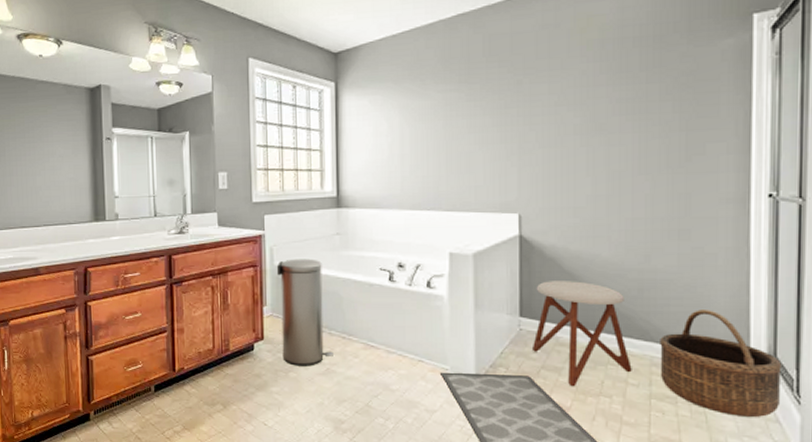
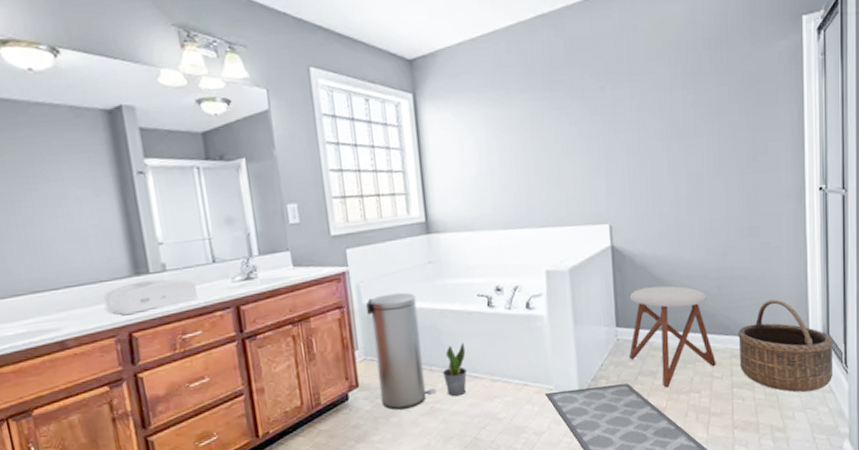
tissue dispenser: none [69,226,140,253] -> present [103,279,199,316]
potted plant: none [341,311,365,362] -> present [443,342,468,397]

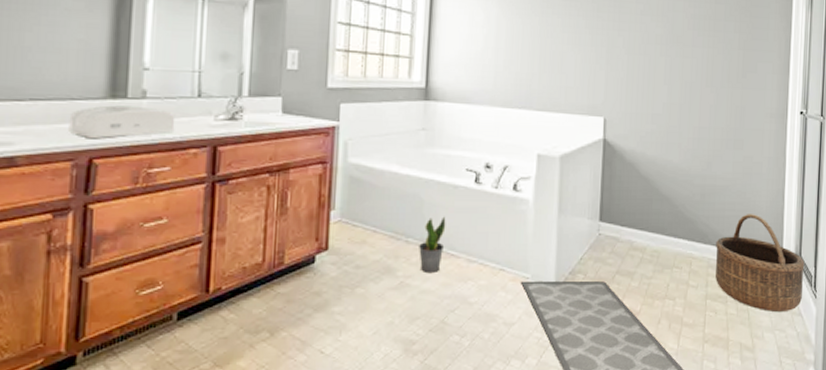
pedal bin: present [365,292,436,410] -> none [349,155,409,280]
stool: present [629,285,716,388] -> none [609,185,693,291]

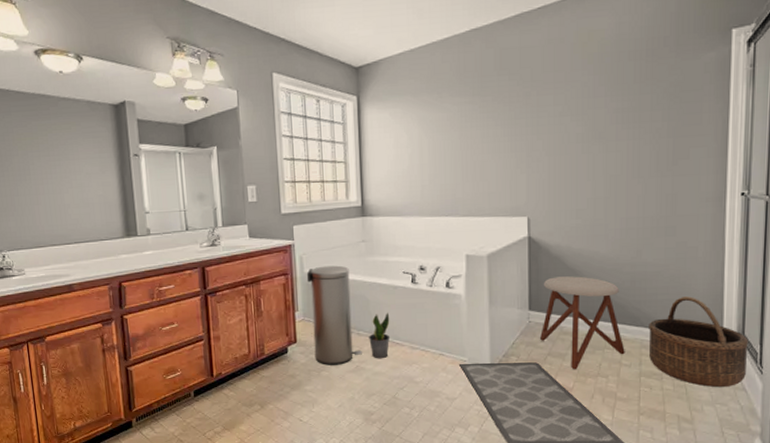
tissue dispenser: present [68,105,176,139] -> none [102,241,173,268]
pedal bin: none [349,155,409,280] -> present [306,265,362,365]
stool: none [609,185,693,291] -> present [540,276,625,370]

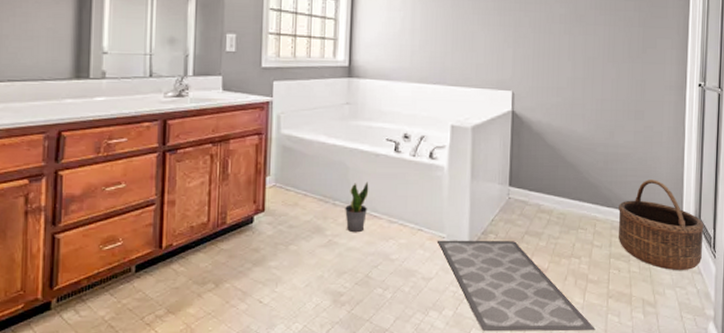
pedal bin: present [306,265,362,365] -> none [282,127,336,238]
stool: present [540,276,625,370] -> none [519,153,597,250]

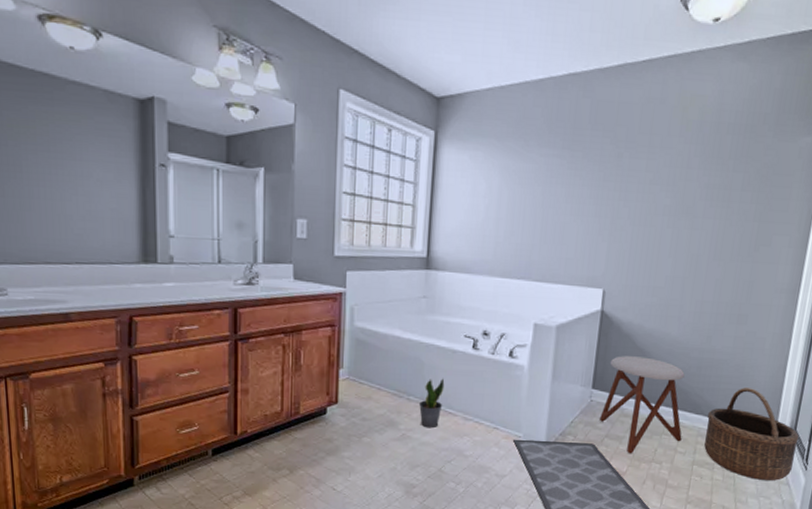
stool: none [519,153,597,250] -> present [600,356,685,454]

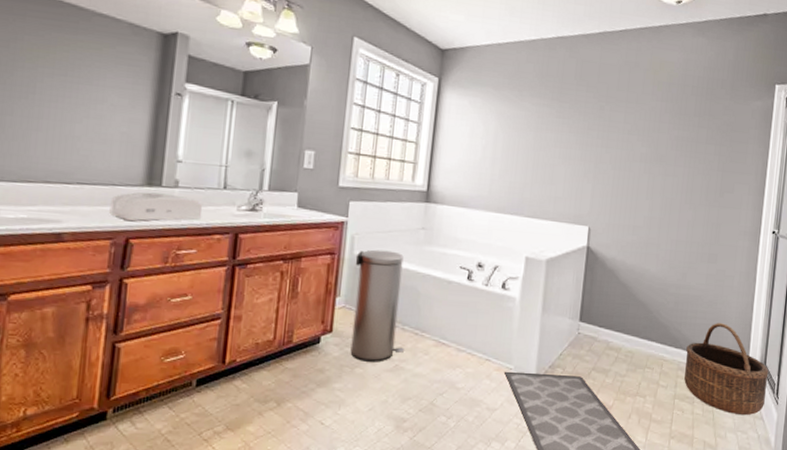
tissue dispenser: none [110,269,200,300] -> present [109,192,203,222]
pedal bin: none [356,320,410,432] -> present [350,249,404,362]
potted plant: present [419,378,445,429] -> none [413,308,440,360]
stool: present [600,356,685,454] -> none [587,290,664,388]

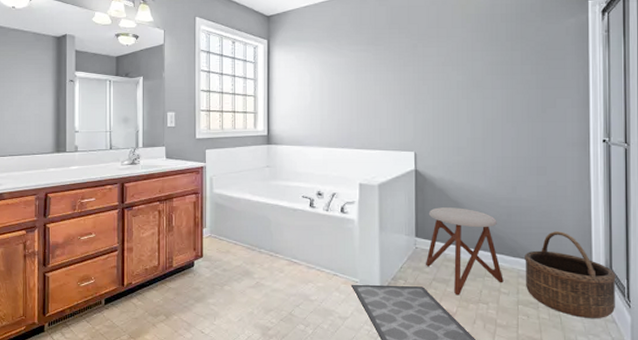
tissue dispenser: present [109,192,203,222] -> none [32,157,97,180]
pedal bin: present [350,249,404,362] -> none [215,187,262,281]
stool: none [587,290,664,388] -> present [426,207,504,296]

